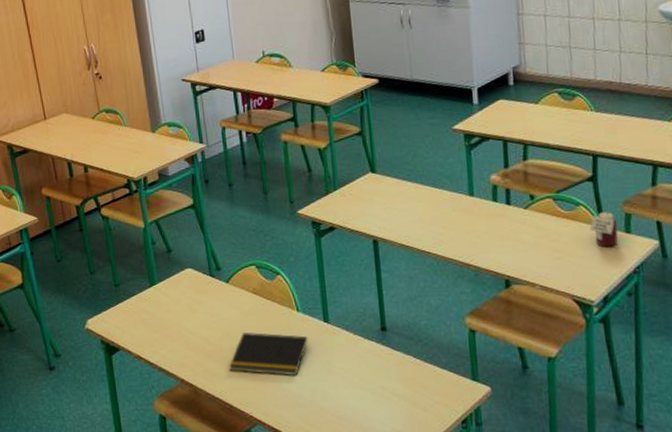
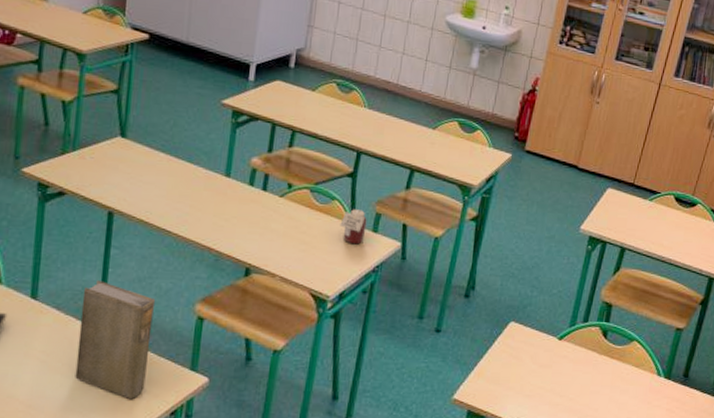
book: none [365,302,434,410] -> present [75,280,156,400]

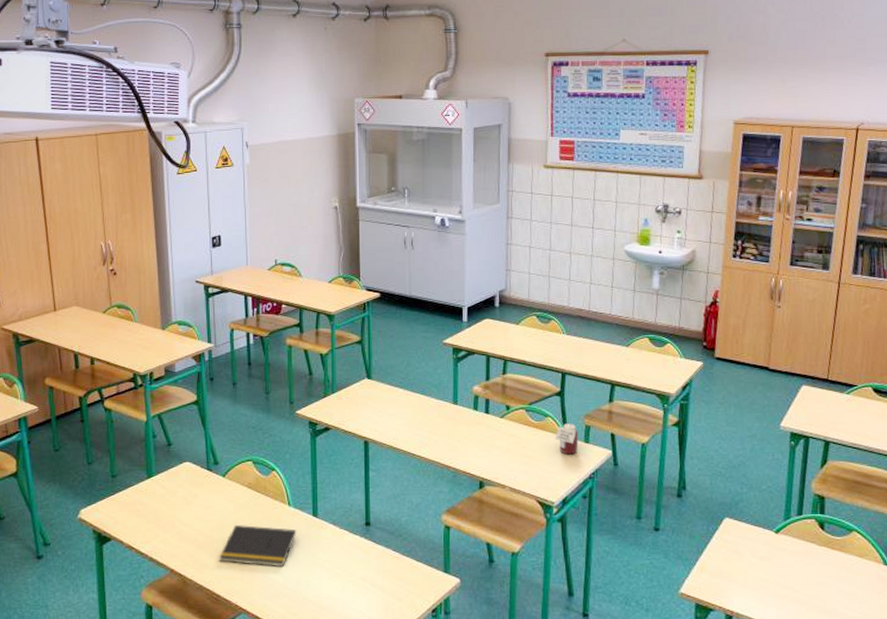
book: present [75,280,156,400] -> none [352,499,410,600]

